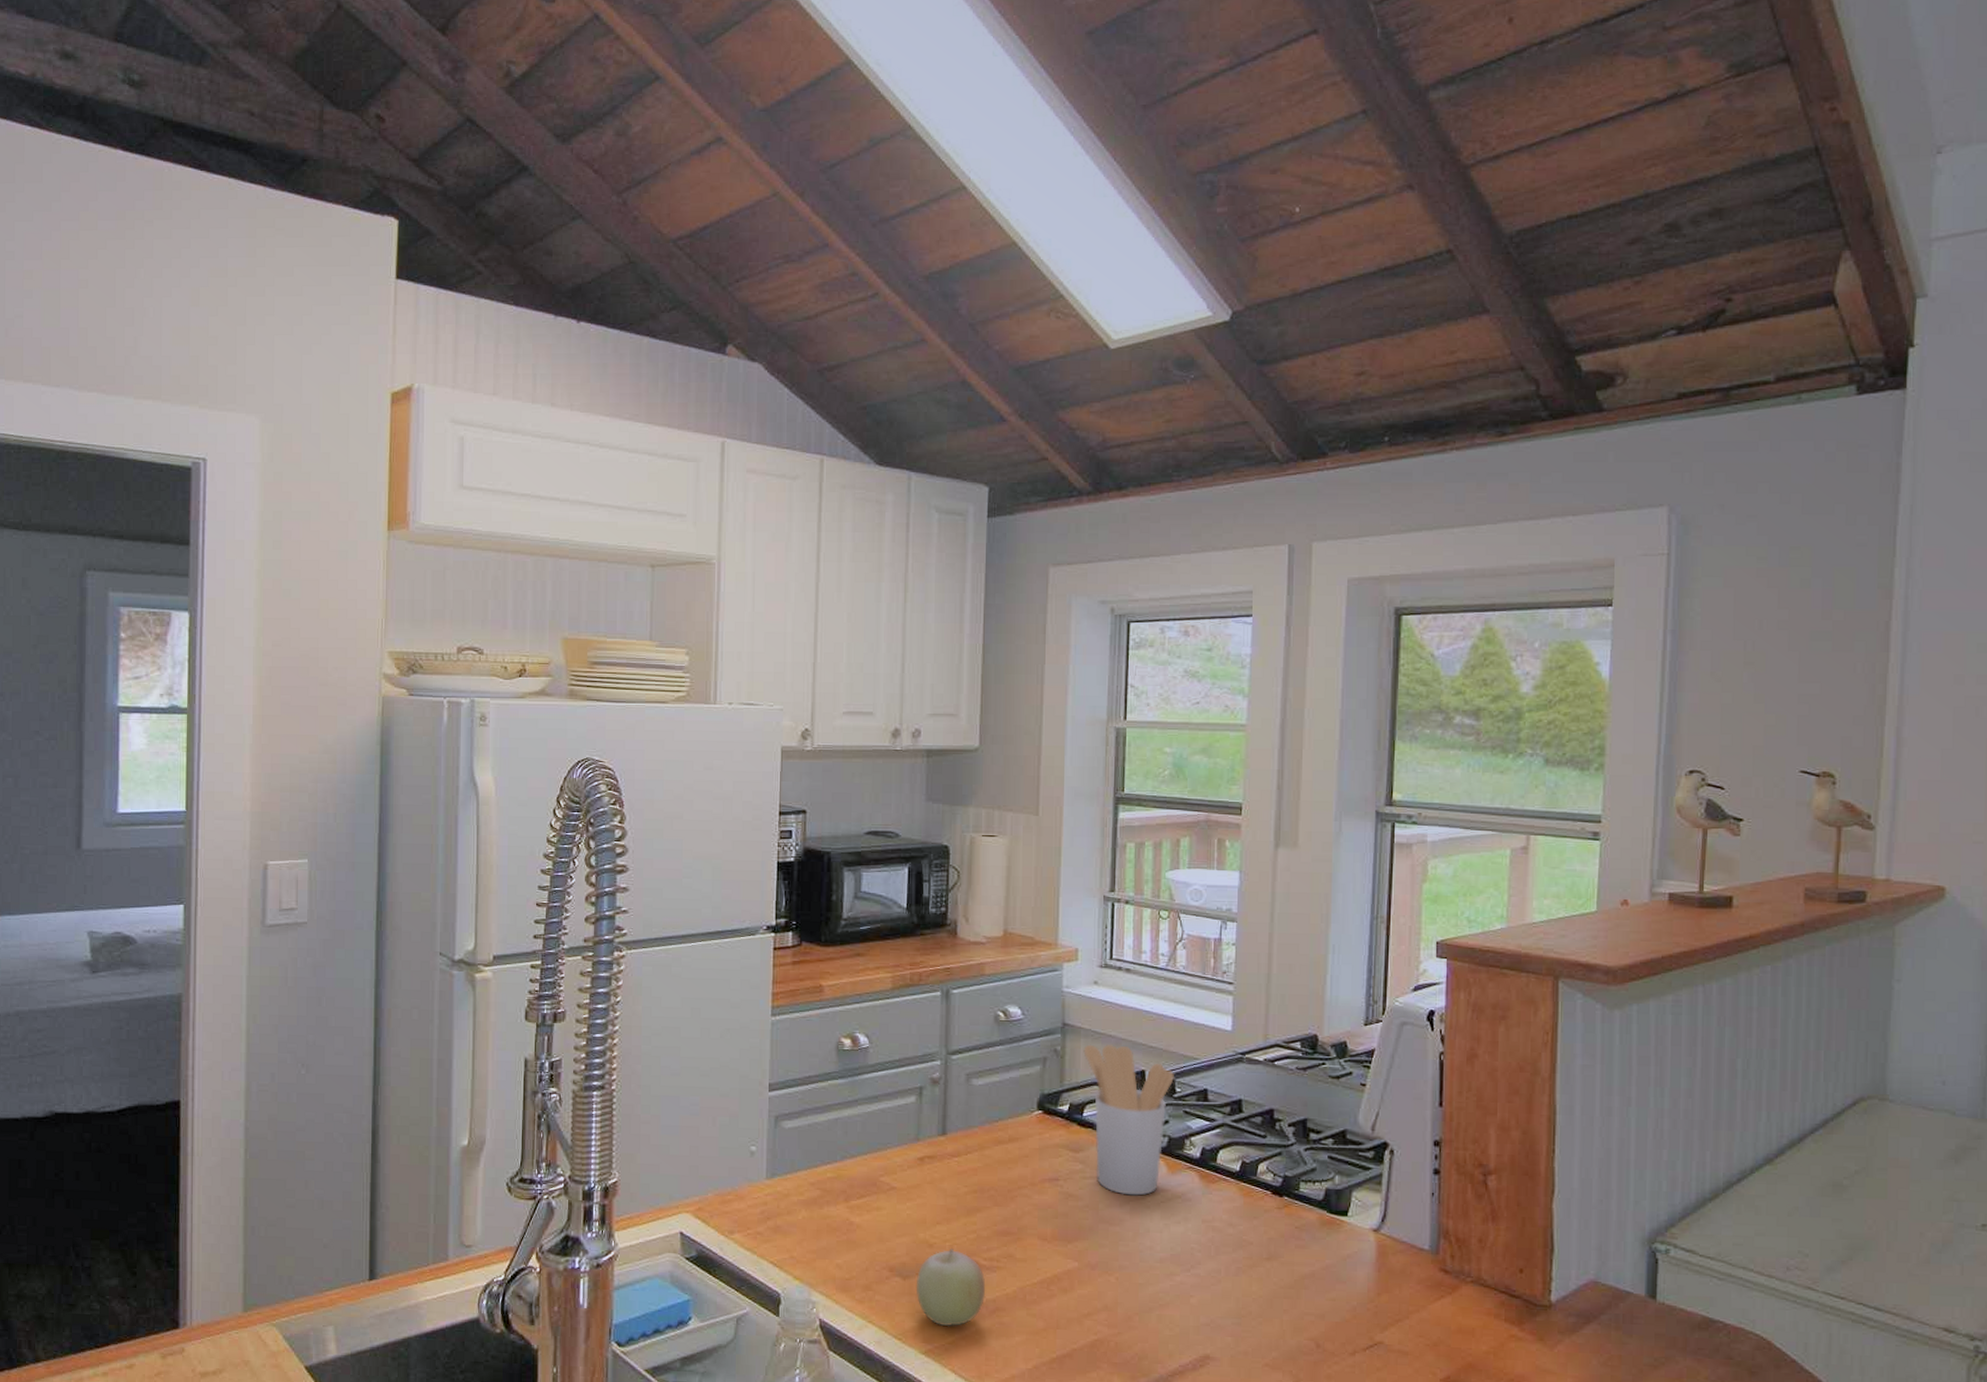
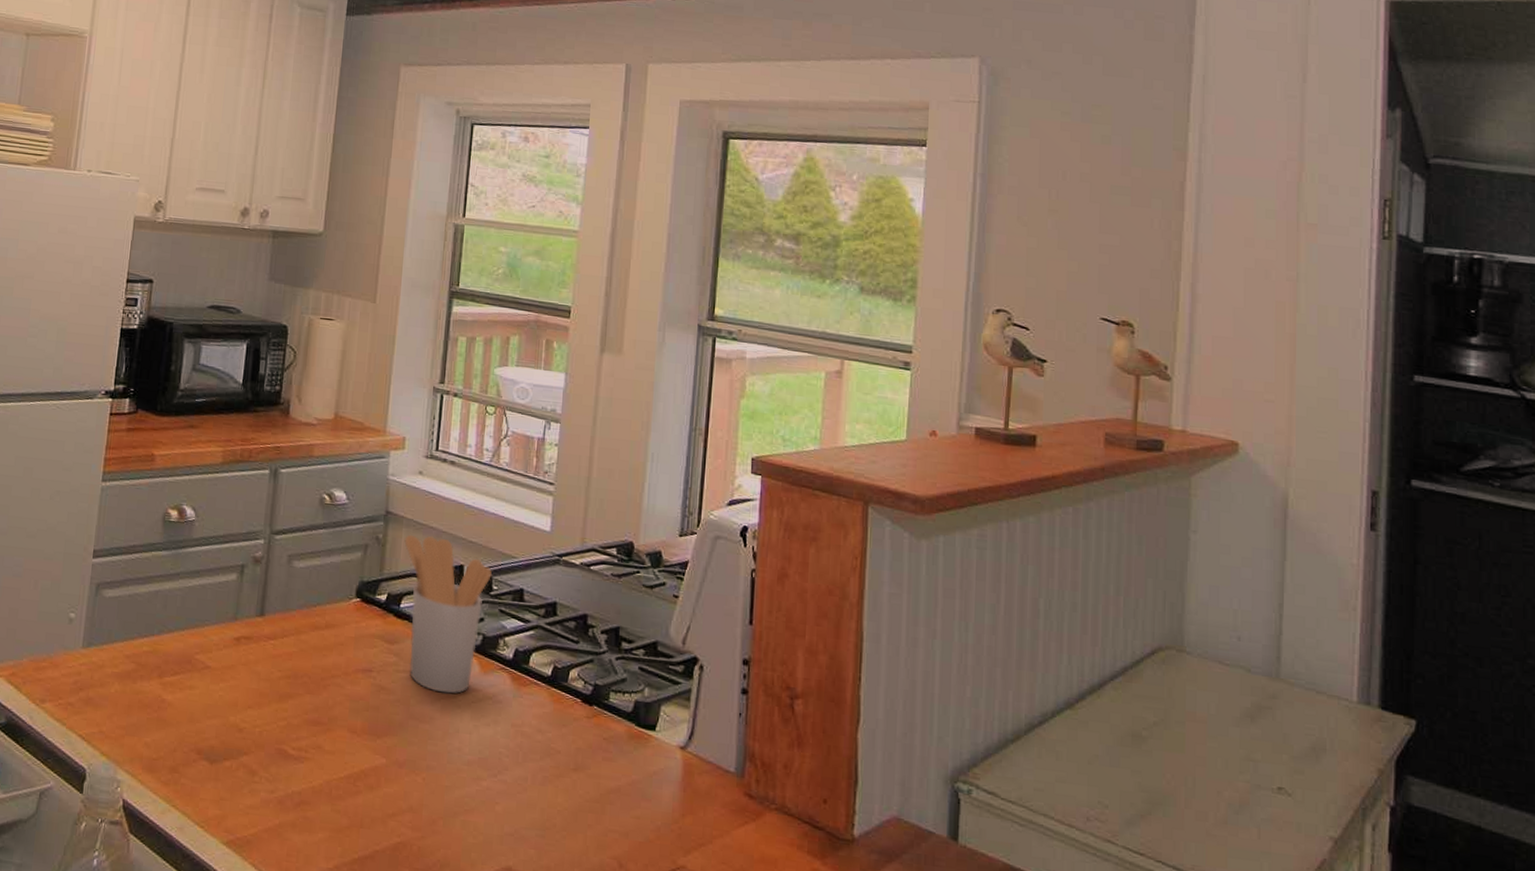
fruit: present [917,1249,986,1327] -> none [222,735,293,818]

